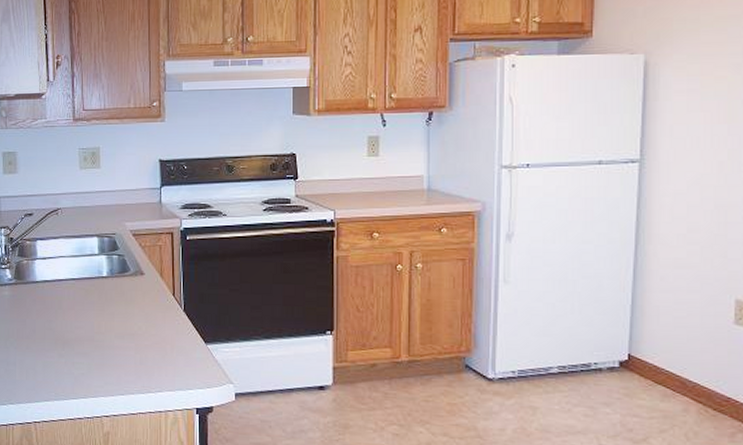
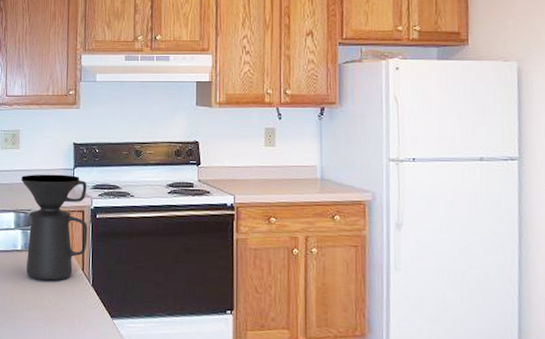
coffee maker: none [103,195,178,307] -> present [20,174,88,281]

